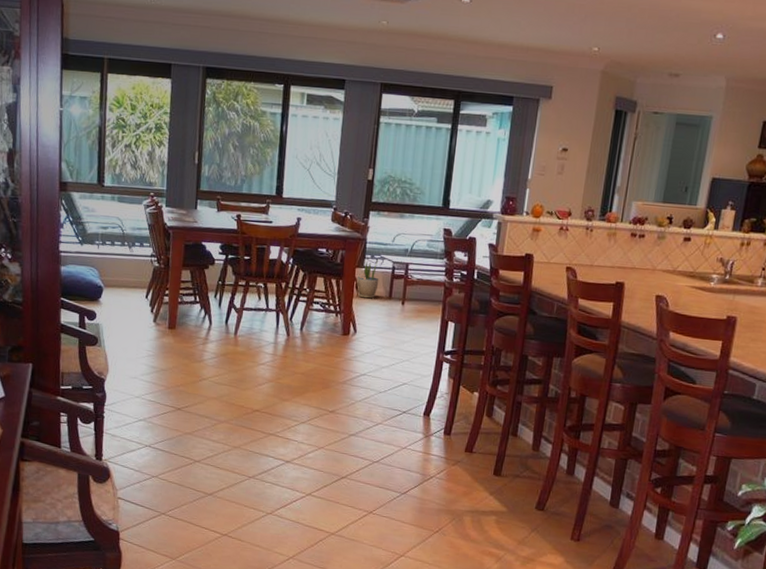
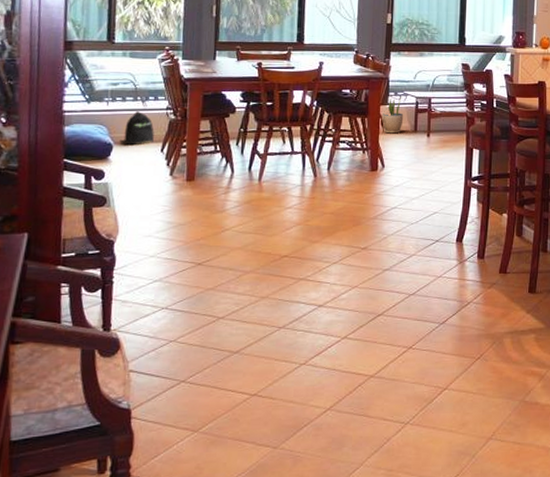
backpack: none [109,255,140,290] -> present [119,110,154,144]

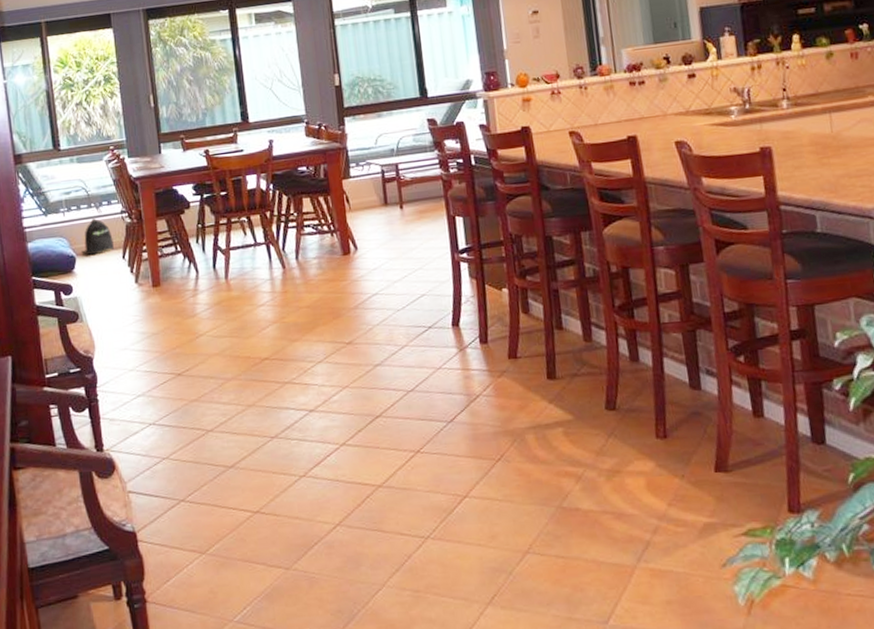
potted plant: present [382,95,404,134] -> none [346,165,371,211]

